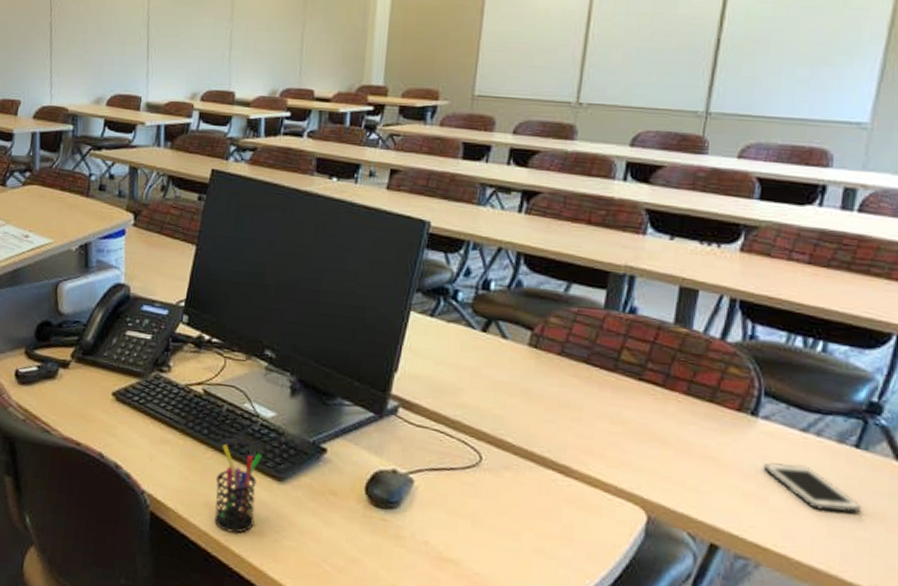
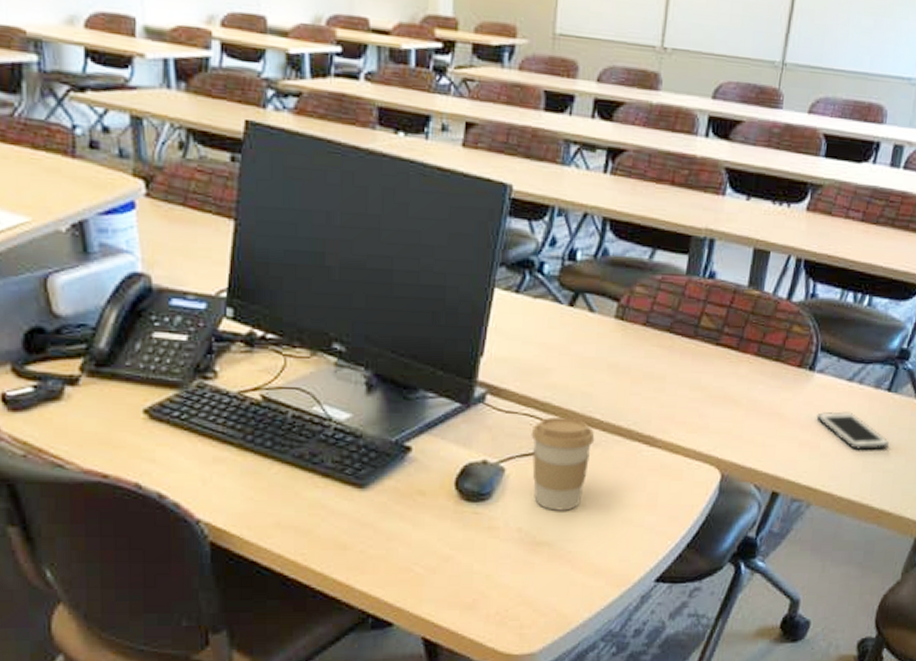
pen holder: present [214,443,263,533] -> none [286,454,340,551]
coffee cup: none [440,435,506,531] -> present [531,416,595,511]

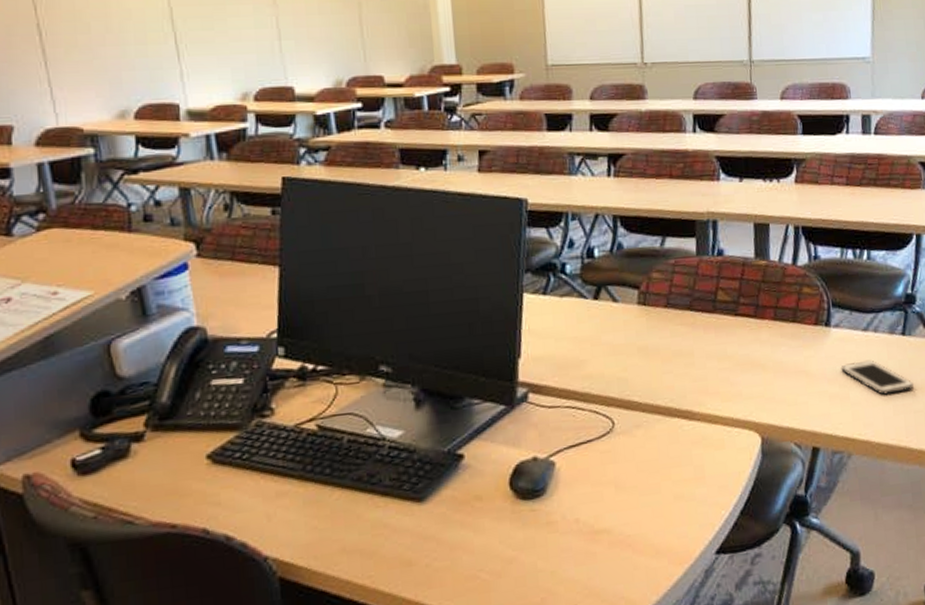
coffee cup: present [531,416,595,511] -> none [575,403,637,497]

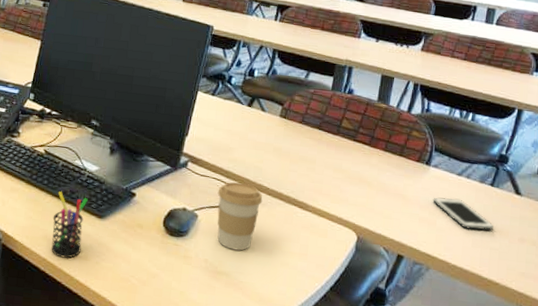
pen holder: none [348,477,400,573] -> present [51,191,89,258]
coffee cup: none [575,403,637,497] -> present [217,182,263,251]

